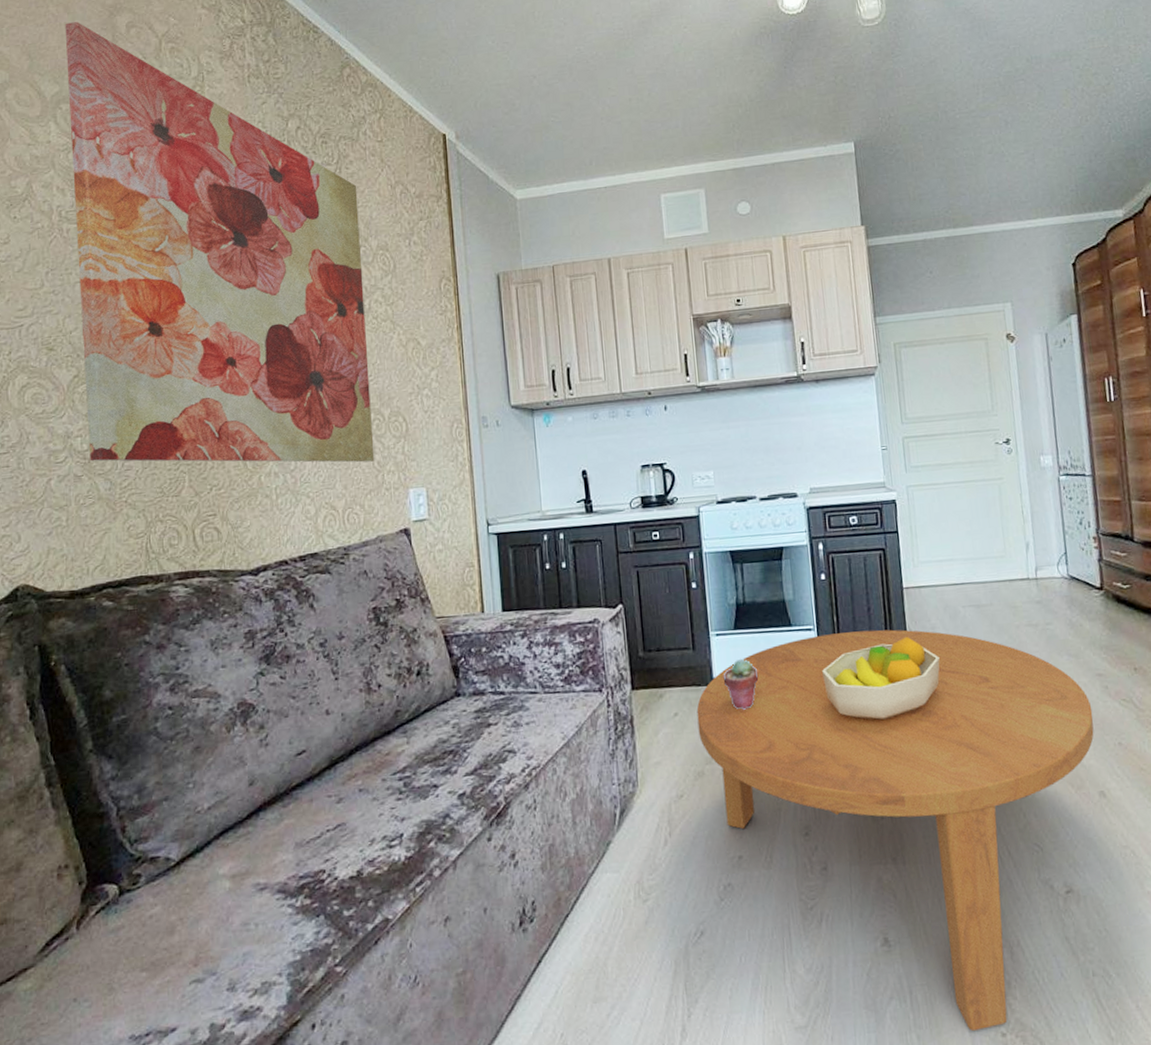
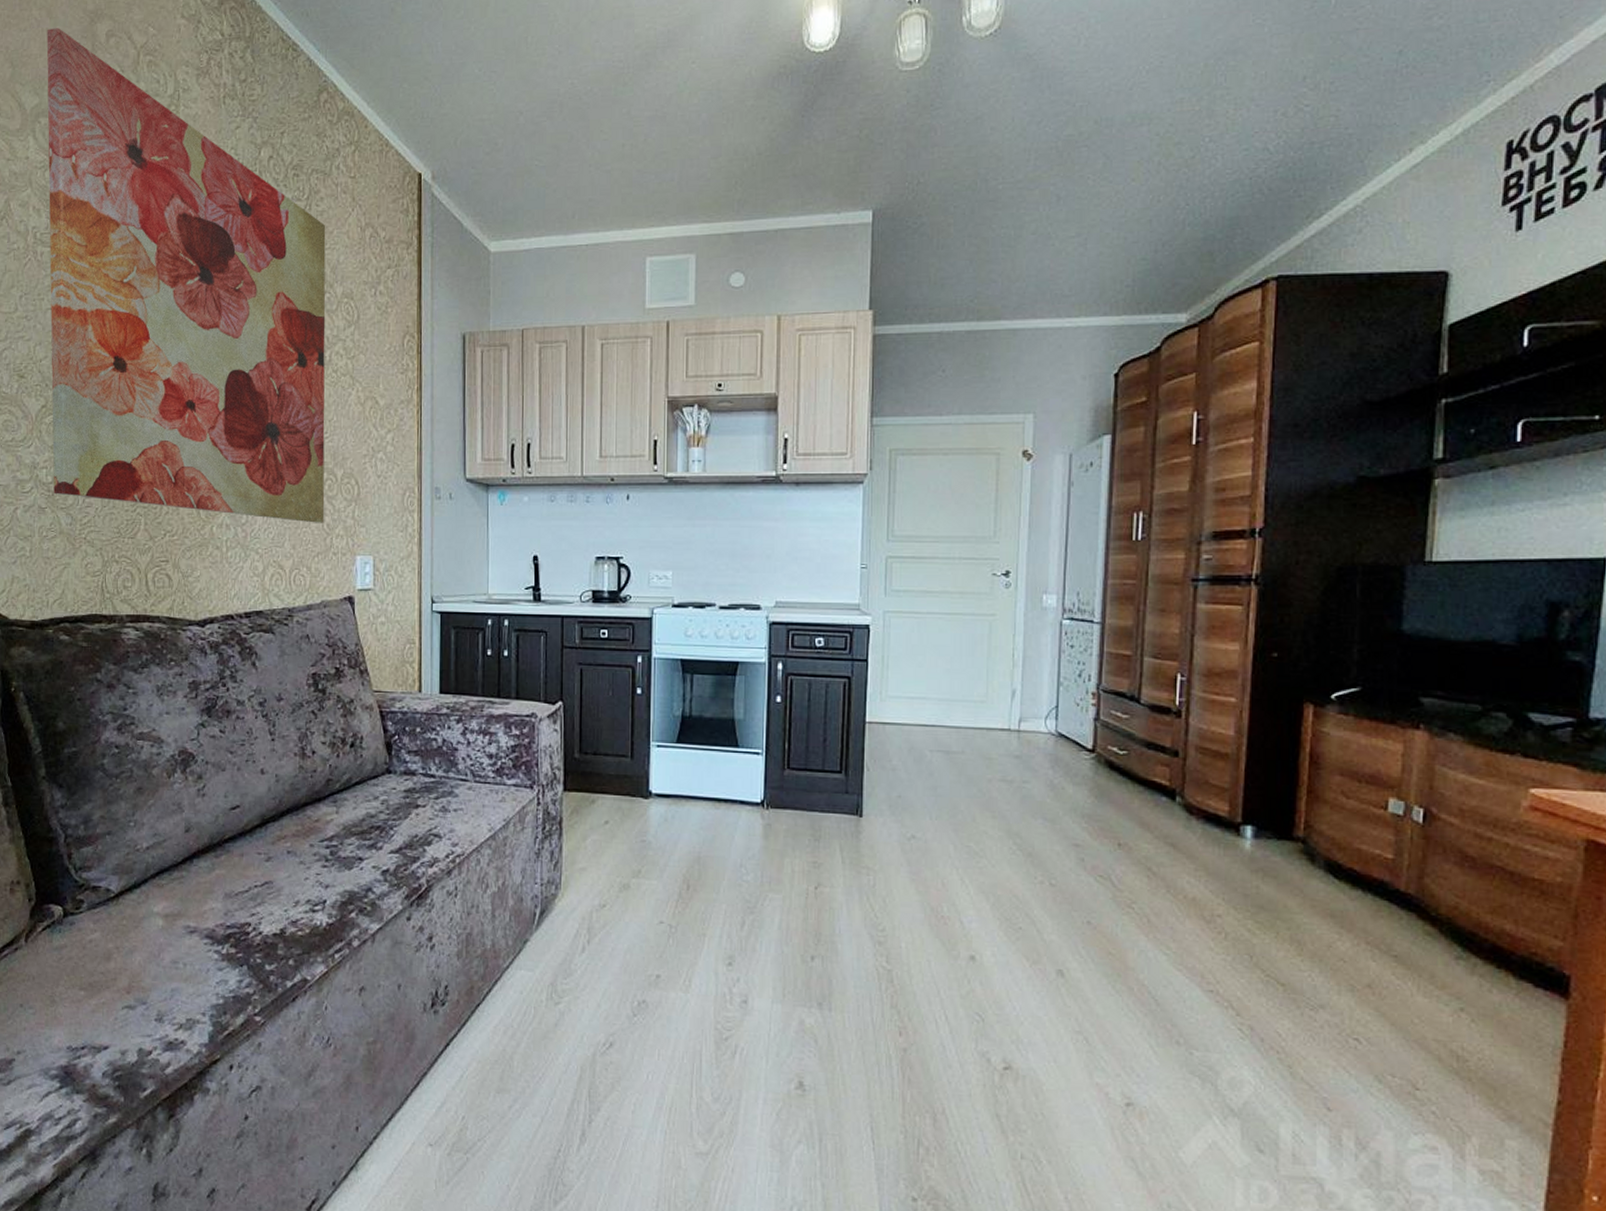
coffee table: present [696,629,1094,1032] -> none [628,761,1062,1191]
potted succulent: present [723,658,759,710] -> none [659,774,698,828]
fruit bowl: present [822,636,940,721] -> none [766,774,897,860]

